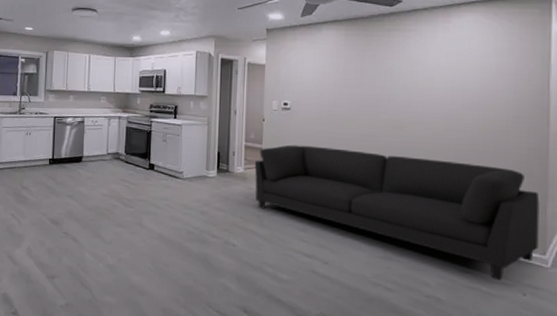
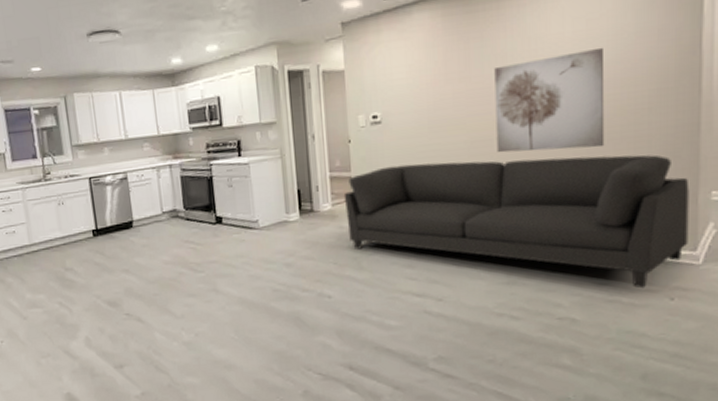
wall art: none [381,77,471,156] -> present [494,47,605,153]

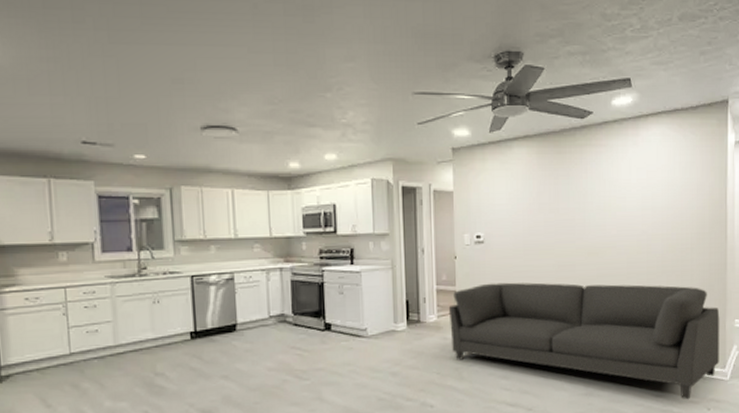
wall art: present [494,47,605,153] -> none [578,194,660,278]

